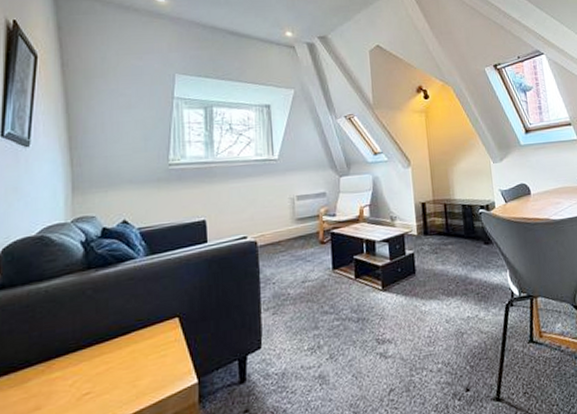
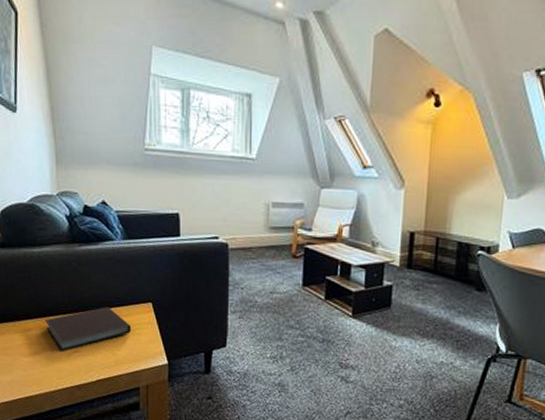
notebook: none [50,332,155,397] -> present [45,307,131,351]

